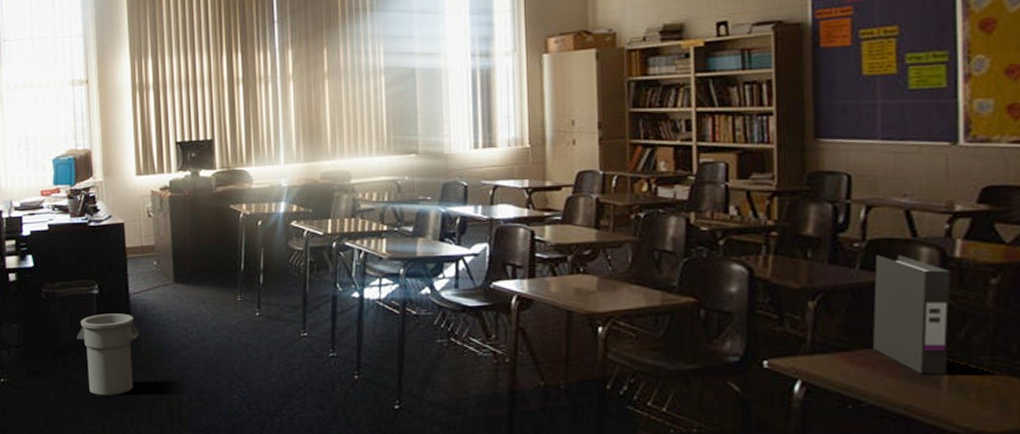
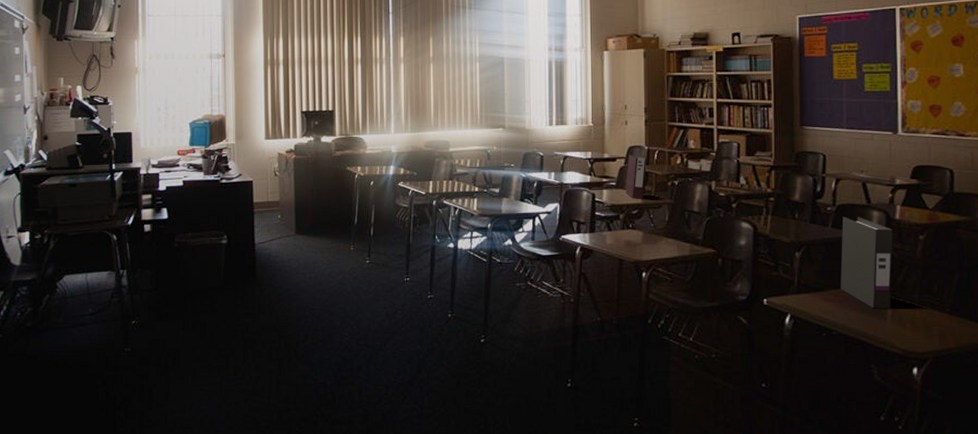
trash can: present [77,313,140,395] -> none [206,261,263,334]
binder: none [574,181,602,237] -> present [625,155,646,199]

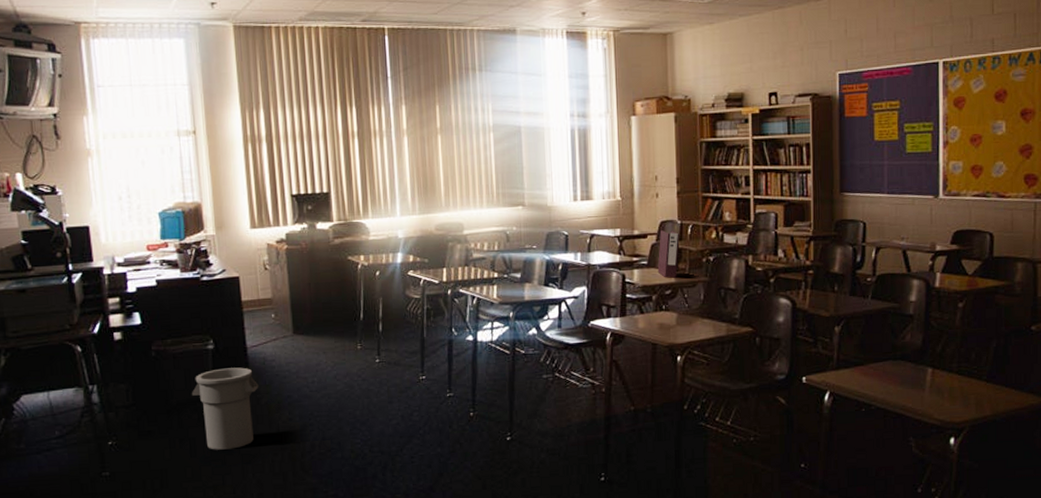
trash can: none [206,261,263,334] -> present [192,367,259,450]
binder: present [840,217,893,309] -> none [880,286,933,381]

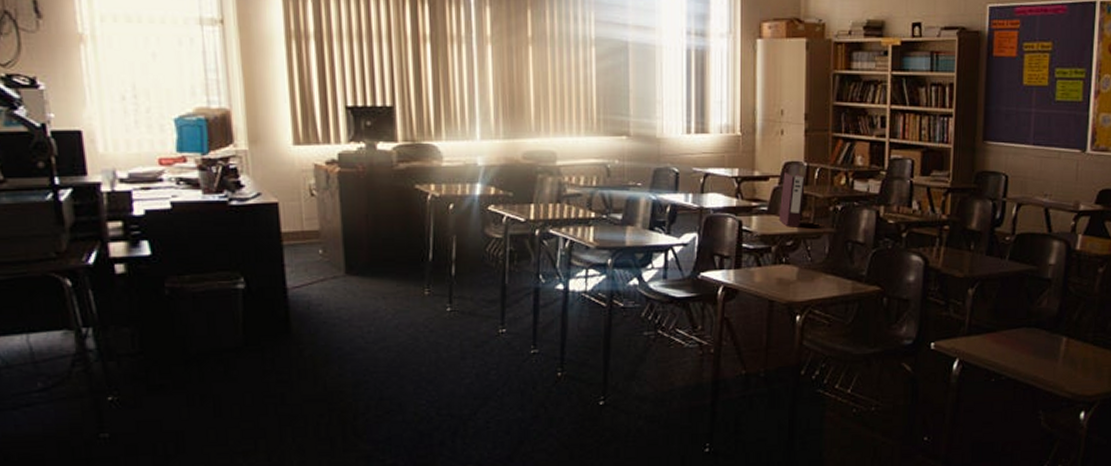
trash can: present [192,367,259,450] -> none [217,312,302,410]

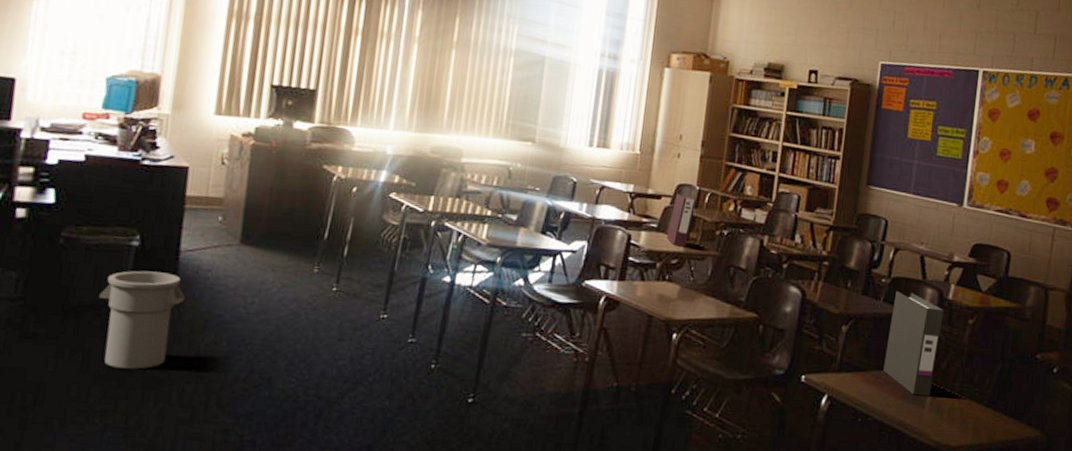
trash can: none [217,312,302,410] -> present [99,270,186,370]
binder: none [1014,248,1072,350] -> present [883,291,944,396]

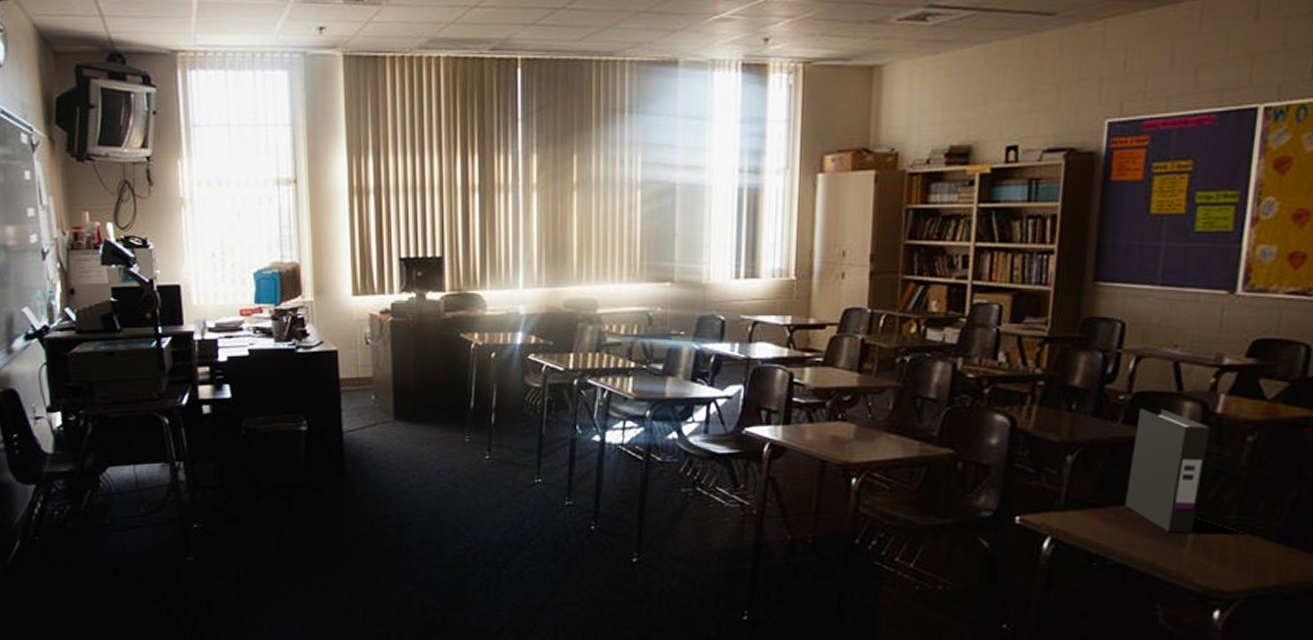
trash can: present [99,270,186,370] -> none [282,453,354,544]
binder: present [666,194,696,247] -> none [835,320,868,381]

